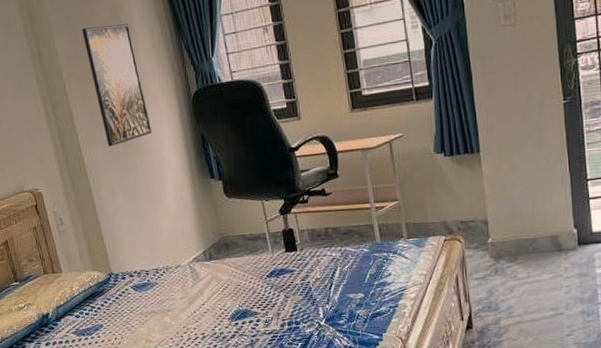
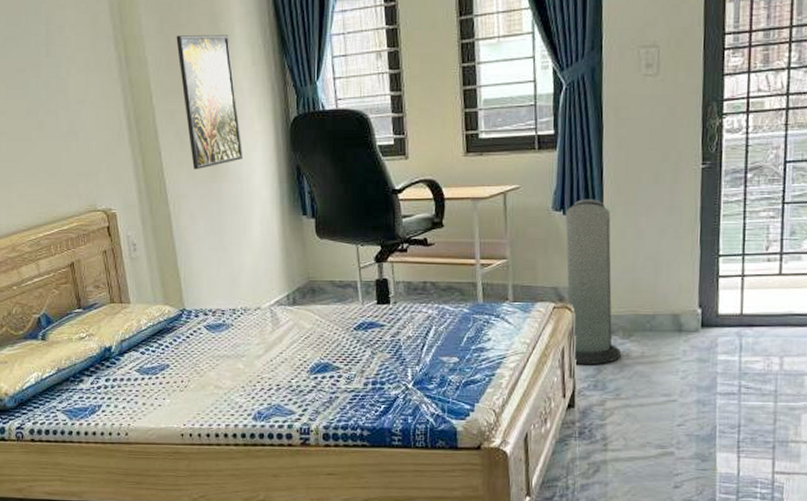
air purifier: none [446,140,509,290] -> present [565,199,621,365]

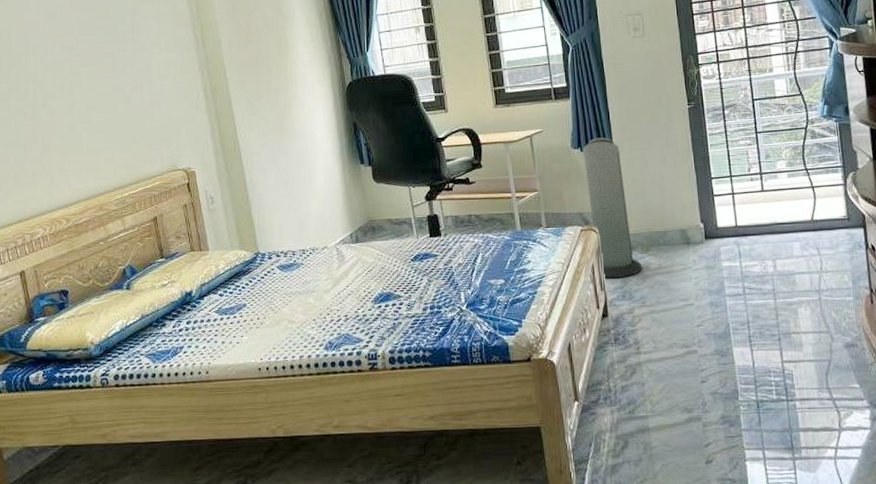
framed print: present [176,35,244,170] -> none [245,18,307,131]

